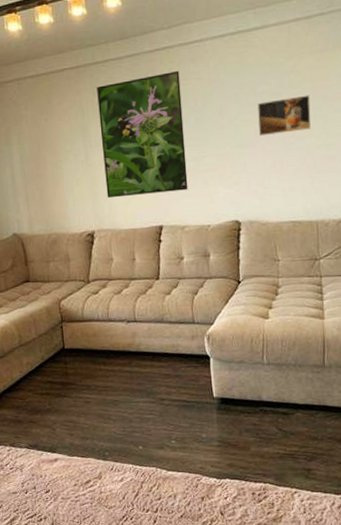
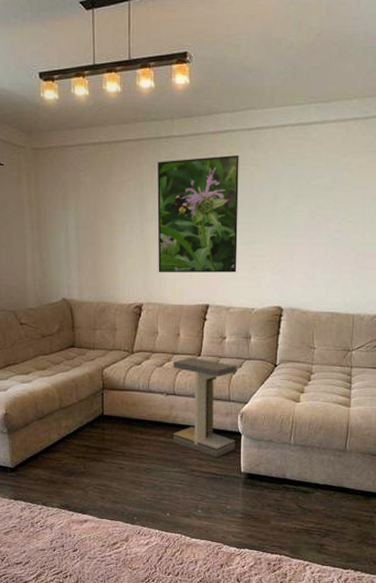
side table: none [131,281,205,384] -> present [172,357,237,458]
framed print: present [257,95,311,136] -> none [309,193,359,228]

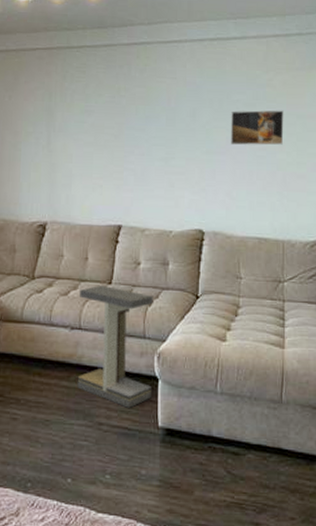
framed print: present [157,155,239,273] -> none [65,67,155,191]
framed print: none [309,193,359,228] -> present [231,110,284,145]

